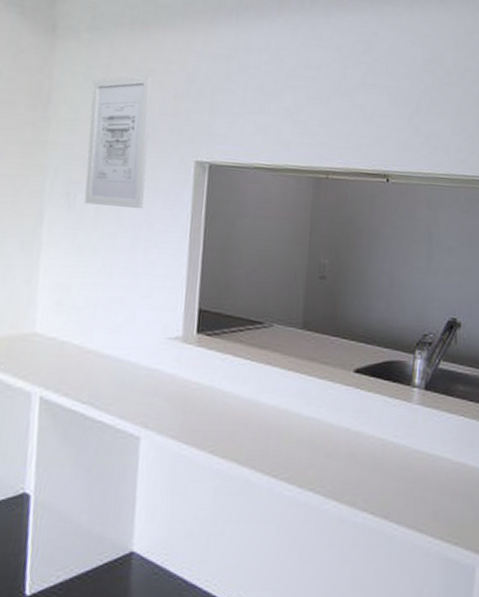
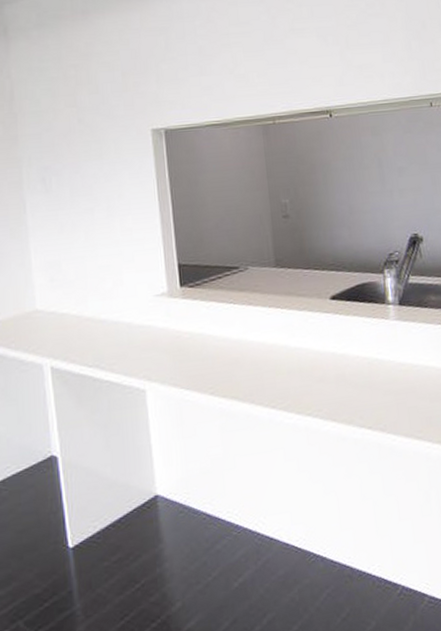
wall art: present [84,75,153,208] -> none [48,58,113,186]

